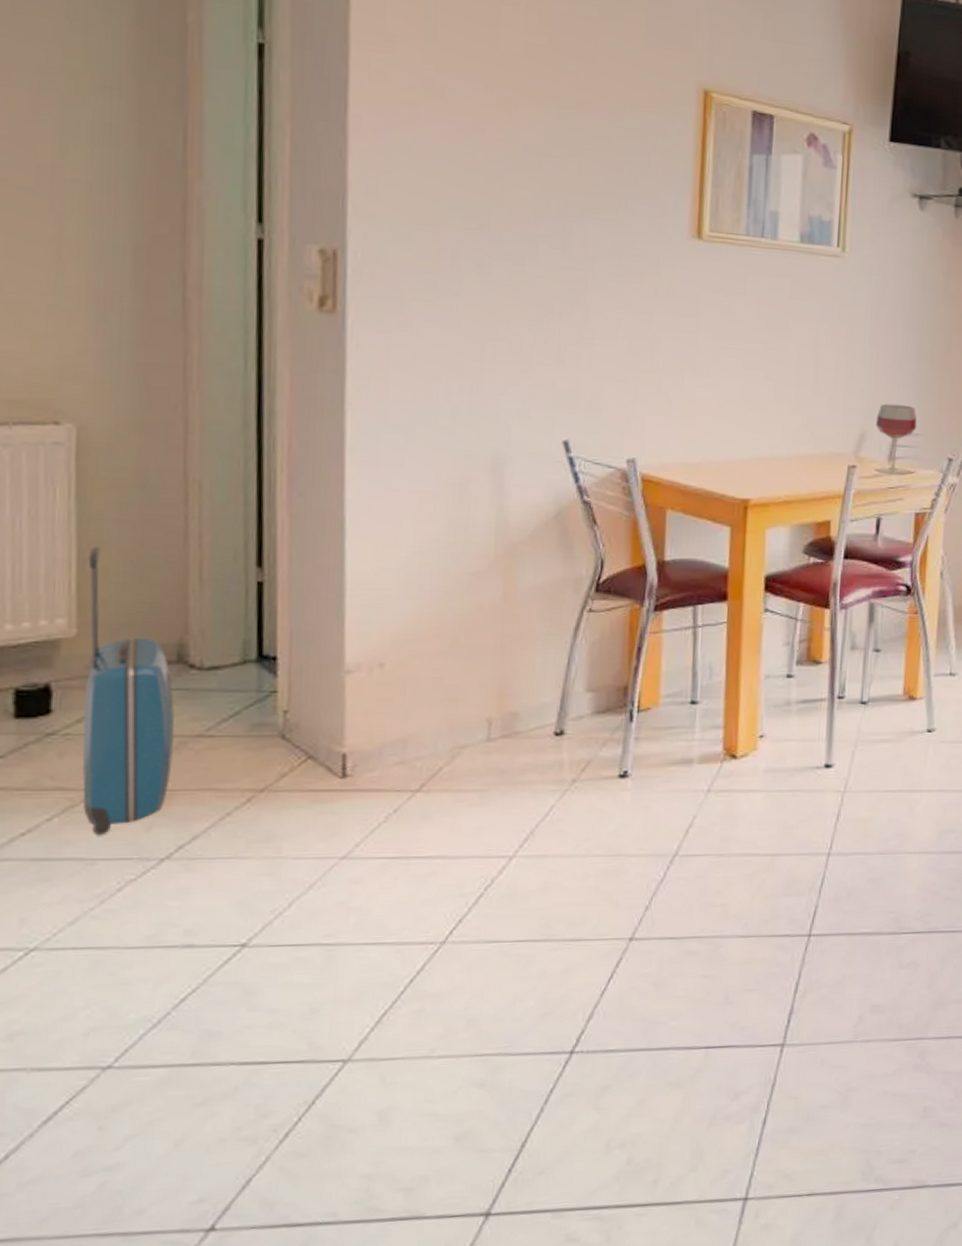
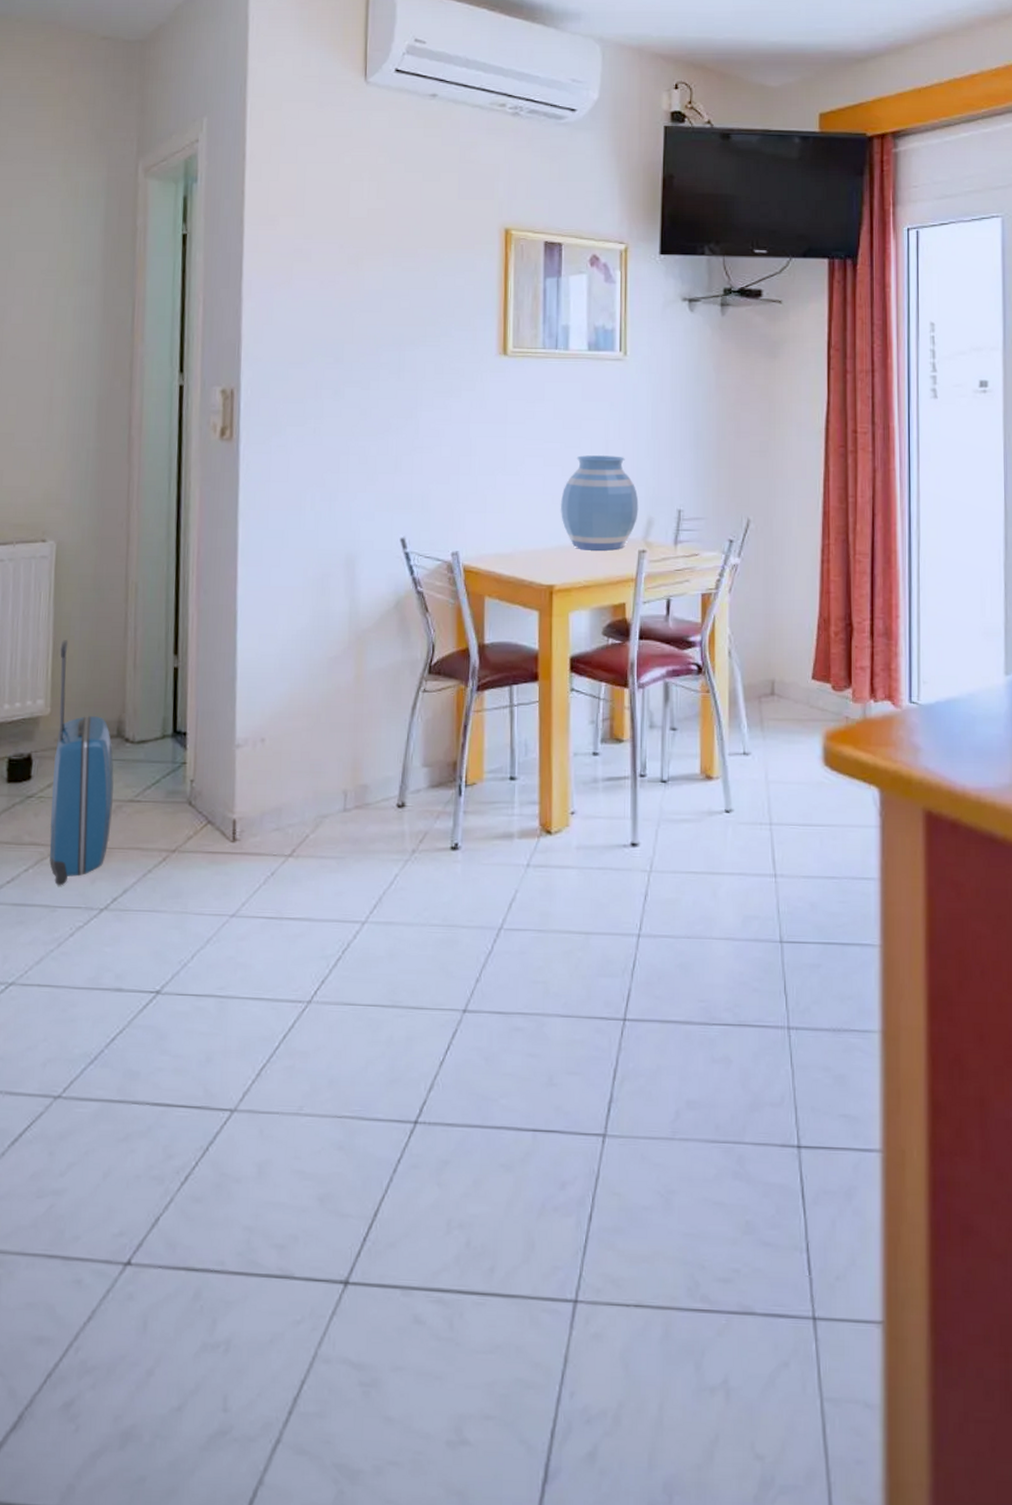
vase: none [760,359,851,465] -> present [561,455,639,551]
wineglass: present [874,403,917,475] -> none [661,491,699,558]

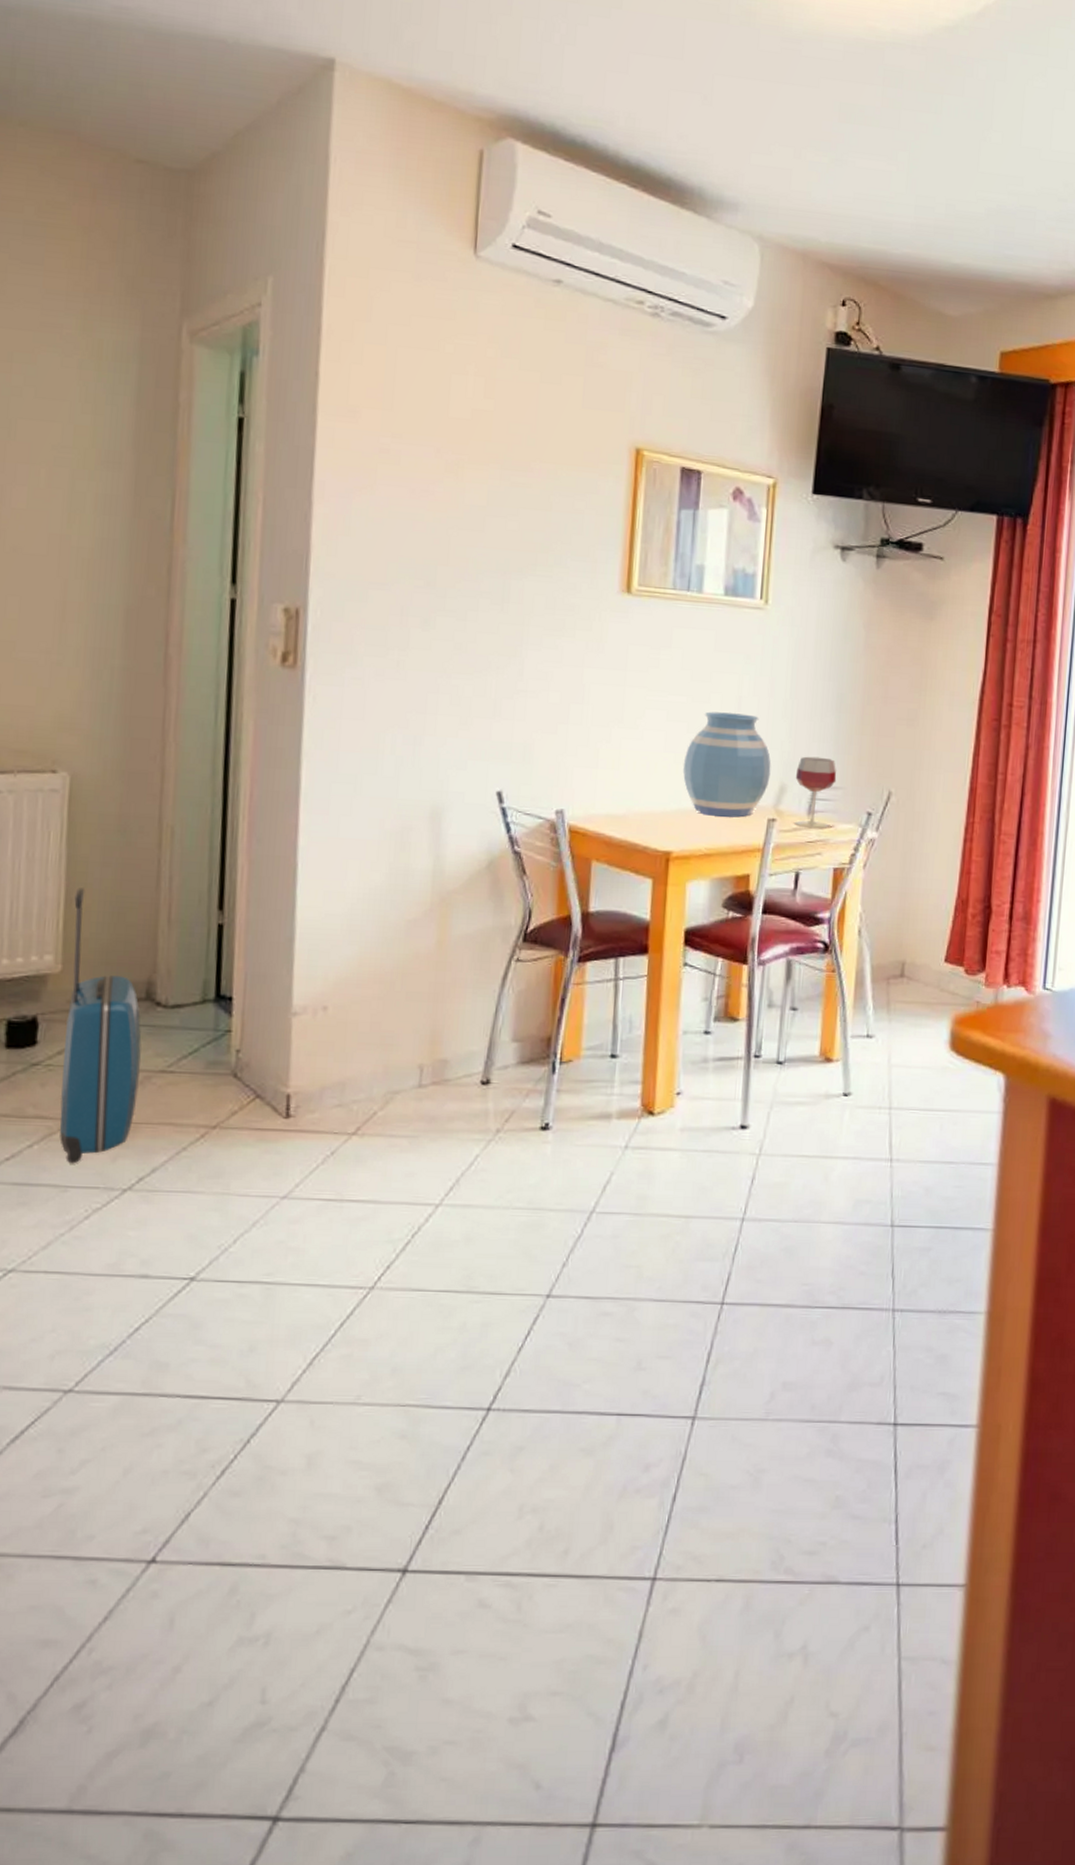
wineglass: none [661,491,699,558] -> present [793,756,837,829]

